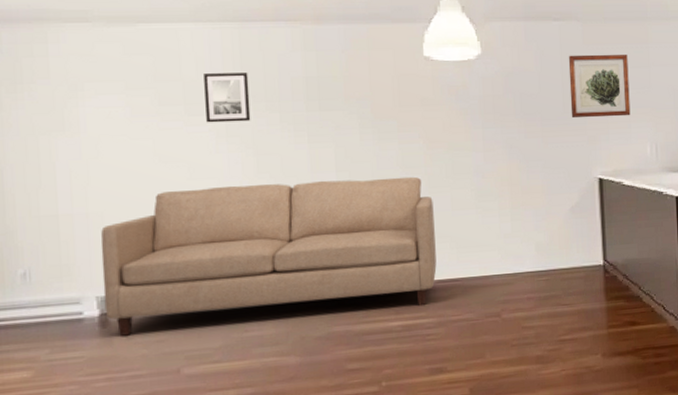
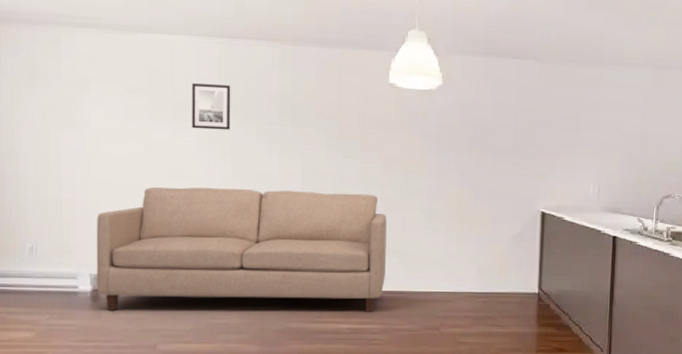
wall art: present [568,54,631,119] -> none [521,92,580,156]

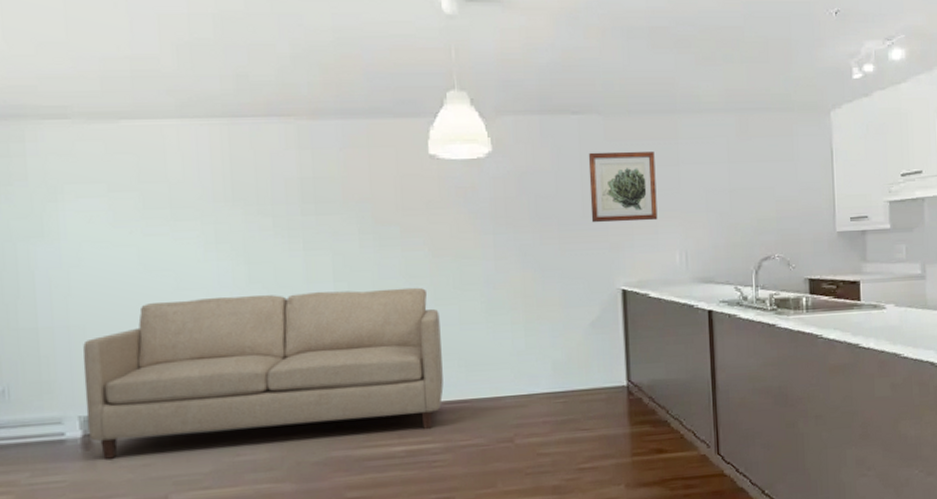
wall art: present [192,83,231,130] -> none [191,173,242,228]
wall art: none [521,92,580,156] -> present [588,151,658,223]

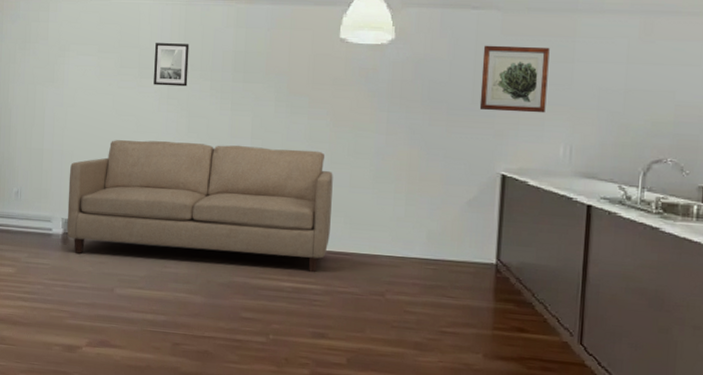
wall art: none [191,173,242,228] -> present [154,43,190,87]

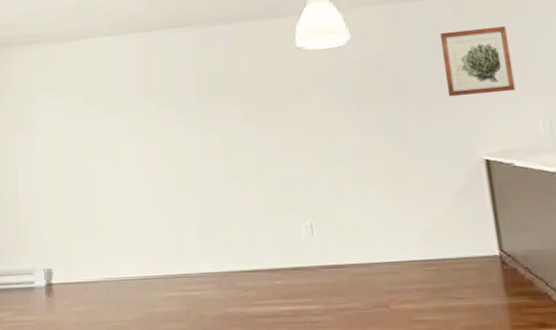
sofa: present [66,140,333,273] -> none [46,162,321,304]
wall art: present [154,43,190,87] -> none [118,74,154,119]

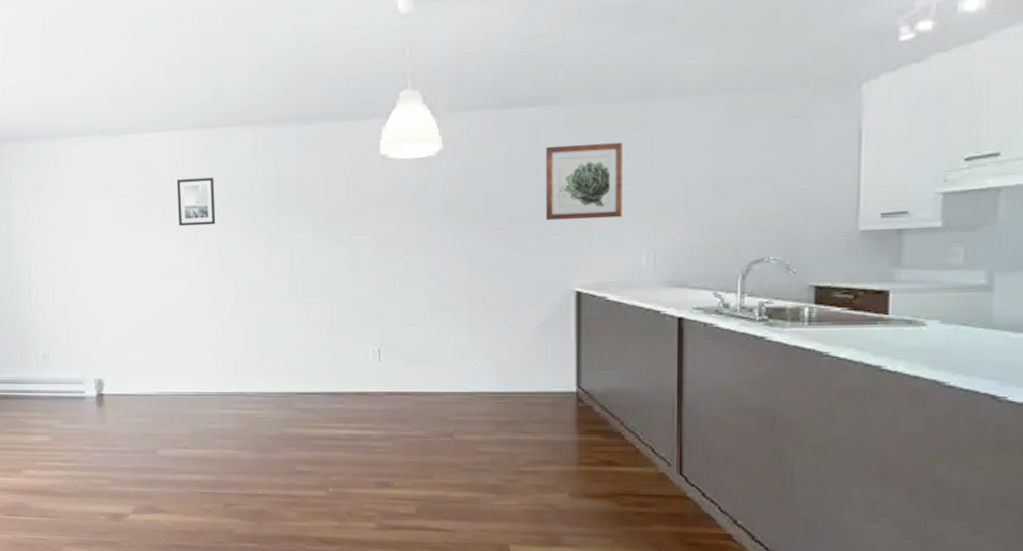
wall art: none [118,74,154,119] -> present [177,177,216,227]

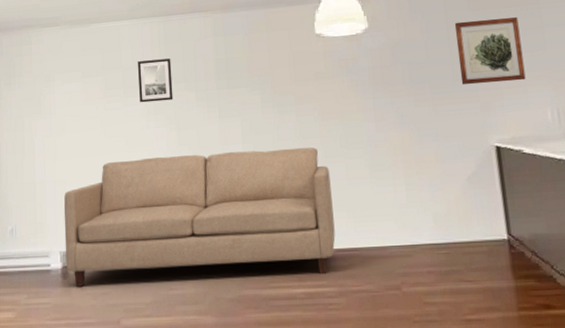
sofa: none [97,282,387,417] -> present [63,147,336,287]

